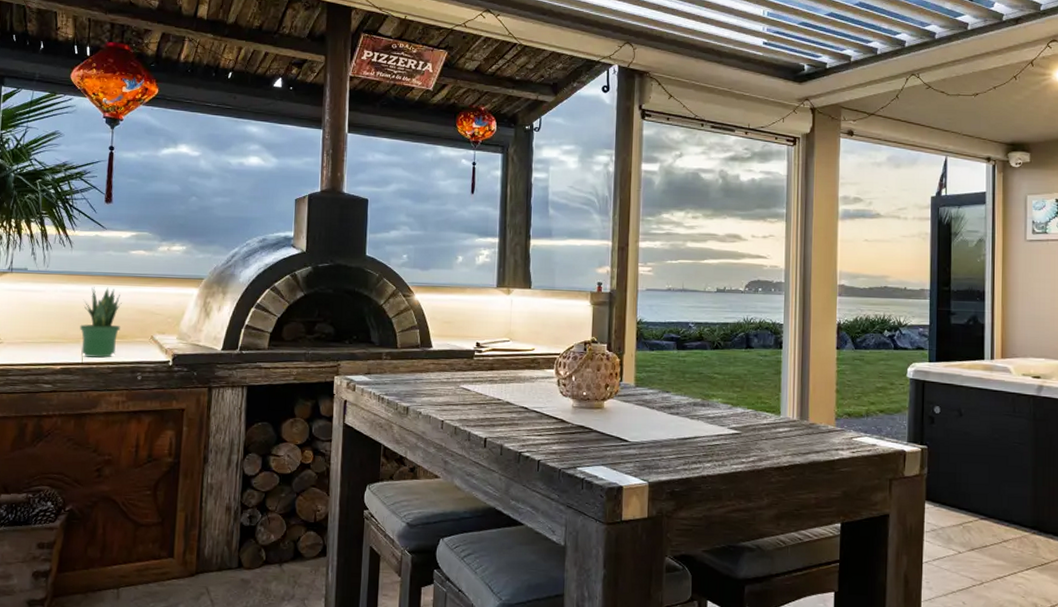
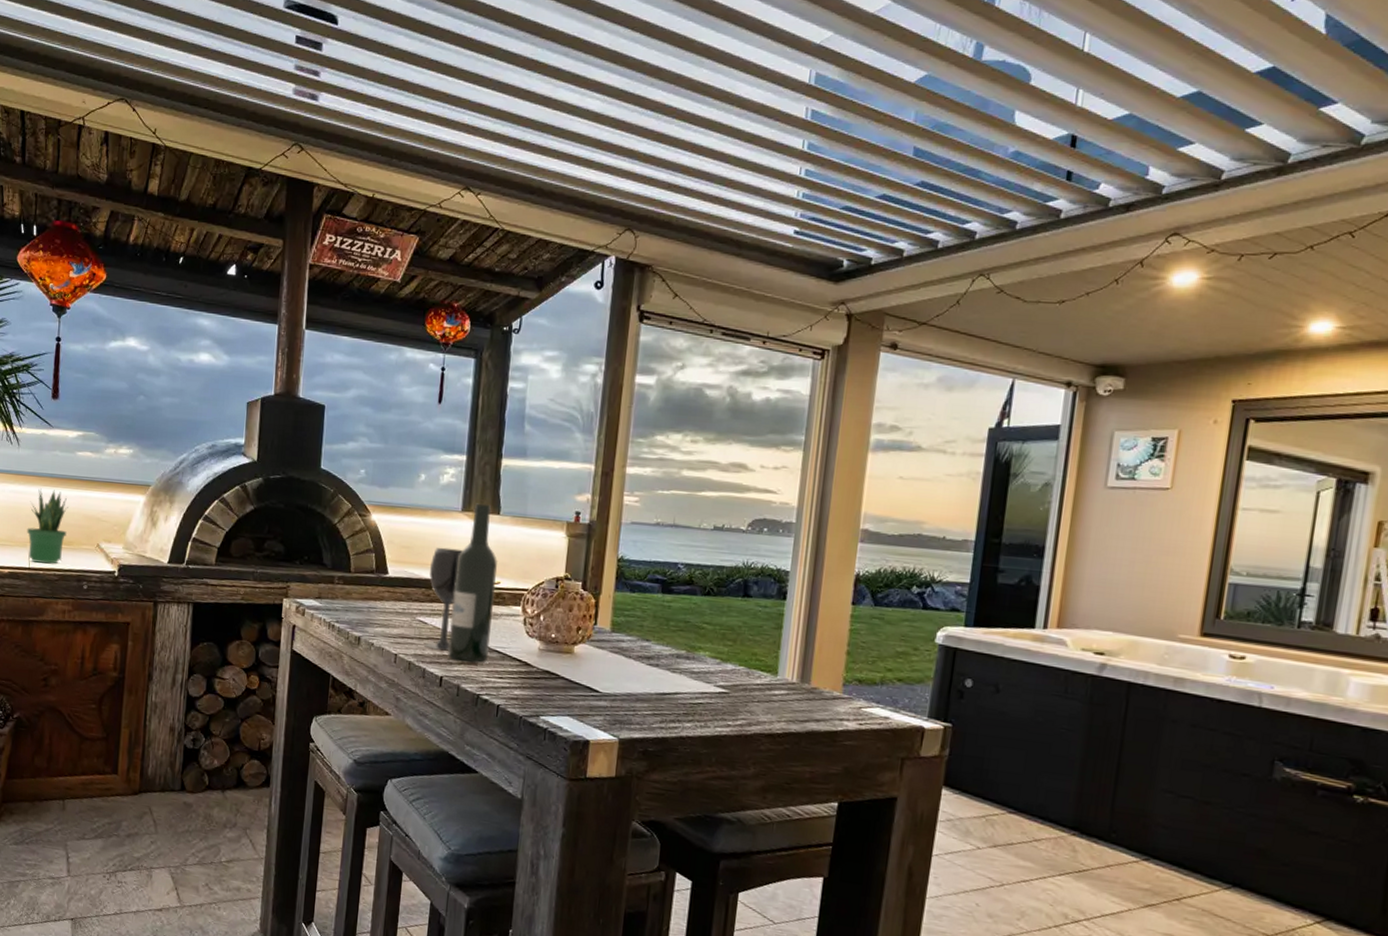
wine glass: none [468,320,500,415] -> present [424,547,463,652]
wine bottle: none [489,279,532,425] -> present [447,503,498,664]

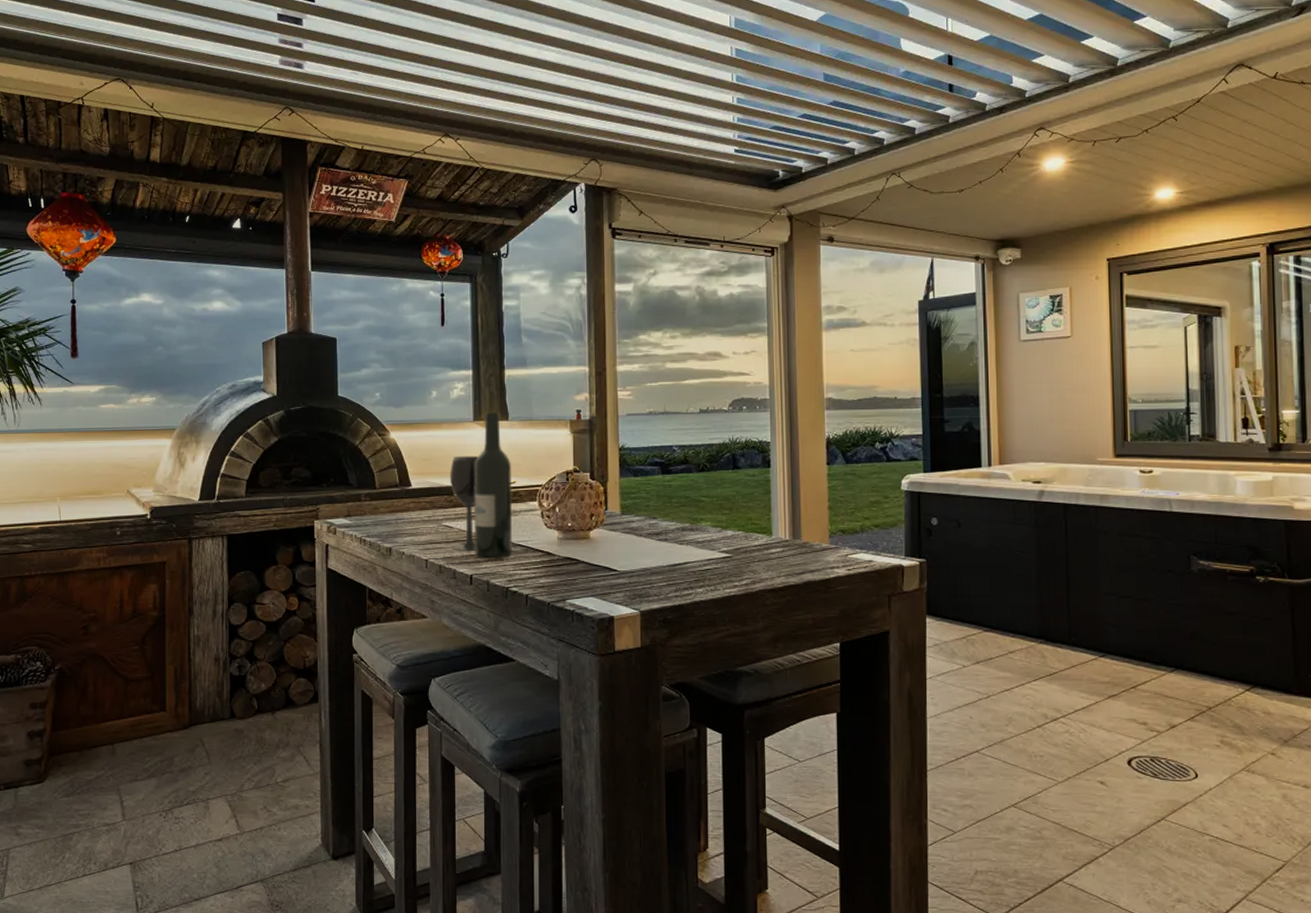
planter: present [26,488,68,564] -> none [55,443,96,515]

